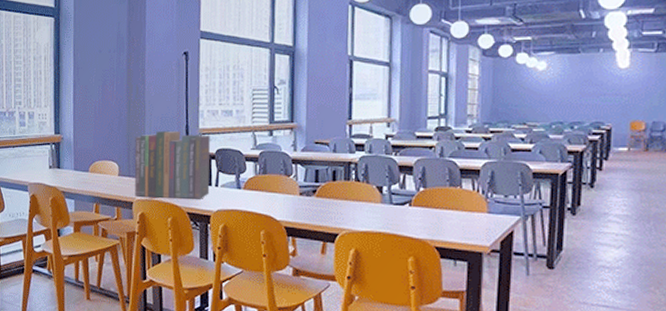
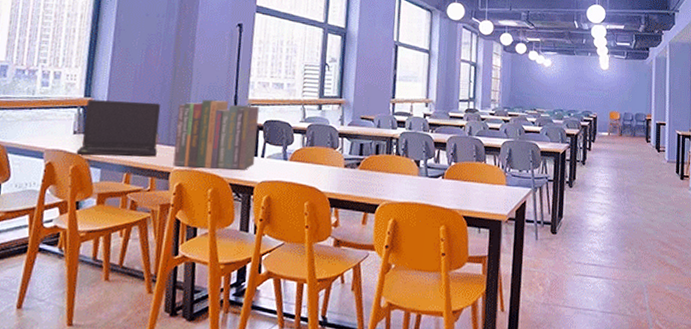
laptop: none [53,136,120,188] -> present [76,99,161,157]

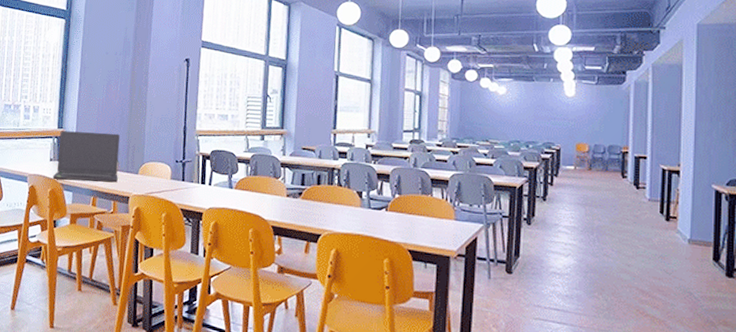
books: present [173,99,259,170] -> none [131,130,206,197]

